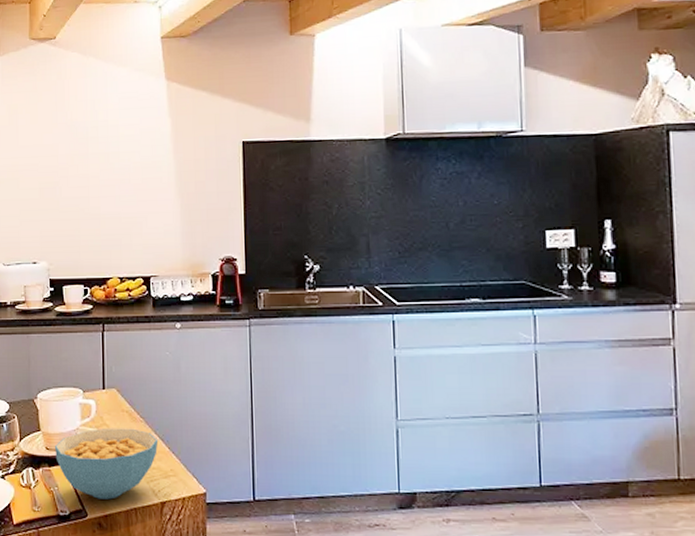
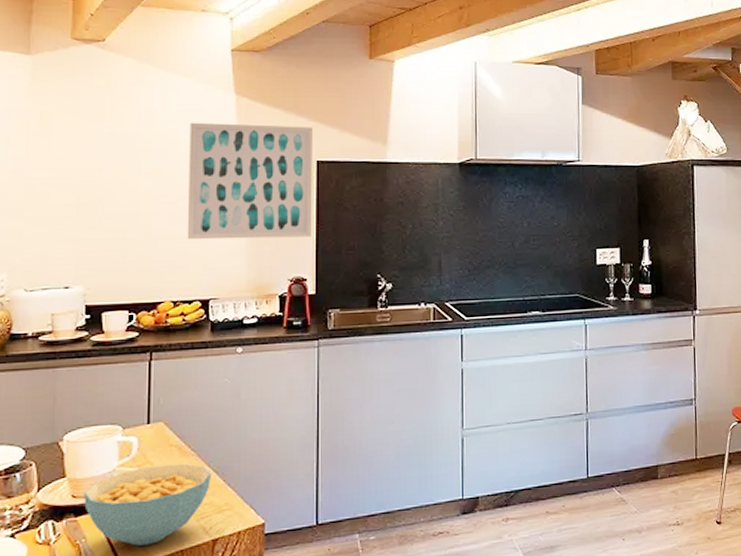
wall art: none [128,107,240,220] -> present [187,122,313,240]

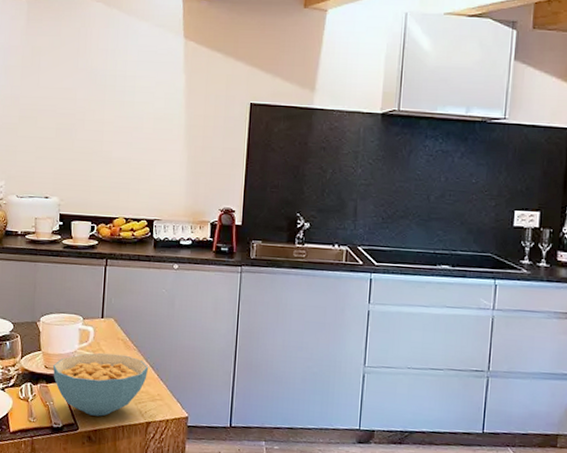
wall art: present [187,122,313,240] -> none [138,62,249,173]

